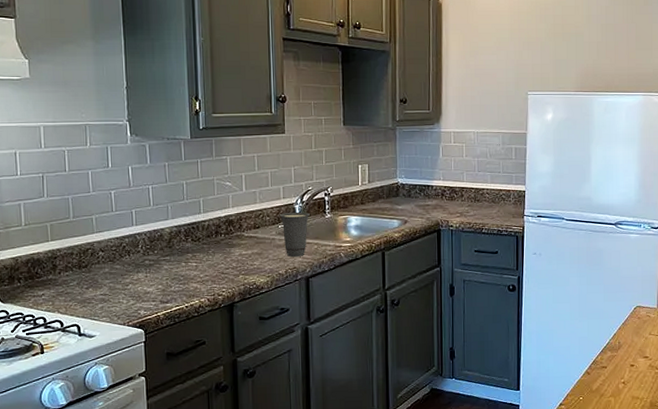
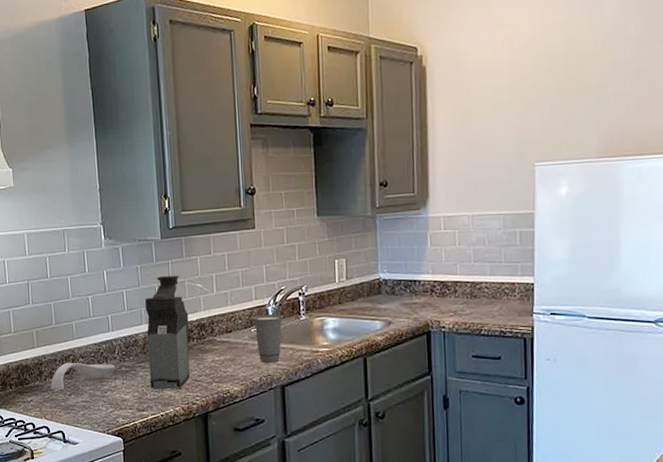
spoon rest: none [66,255,138,285] -> present [51,362,115,391]
coffee maker: none [172,174,218,282] -> present [145,275,190,390]

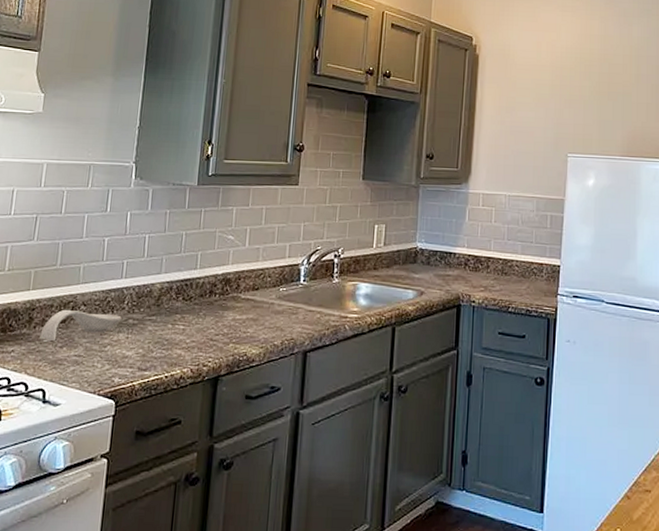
coffee maker: present [145,275,190,390] -> none [159,224,215,348]
cup: present [251,314,284,363] -> none [281,273,316,326]

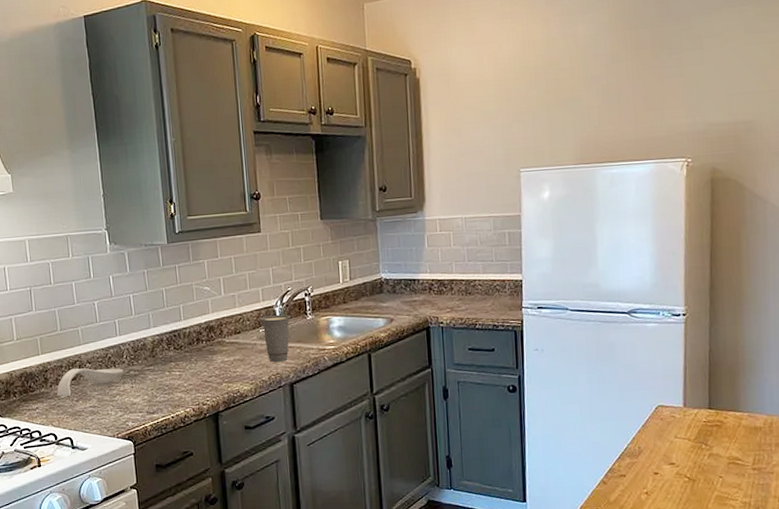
cup: none [281,273,316,326] -> present [259,314,291,362]

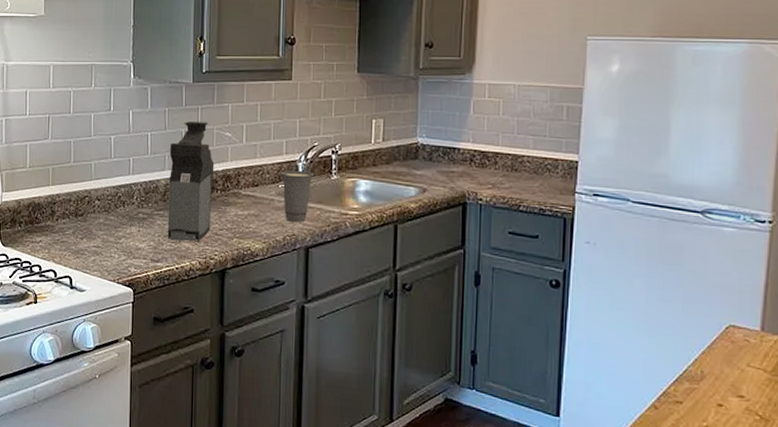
spoon rest: present [57,368,124,397] -> none [62,203,132,234]
coffee maker: none [153,279,200,392] -> present [167,122,214,242]

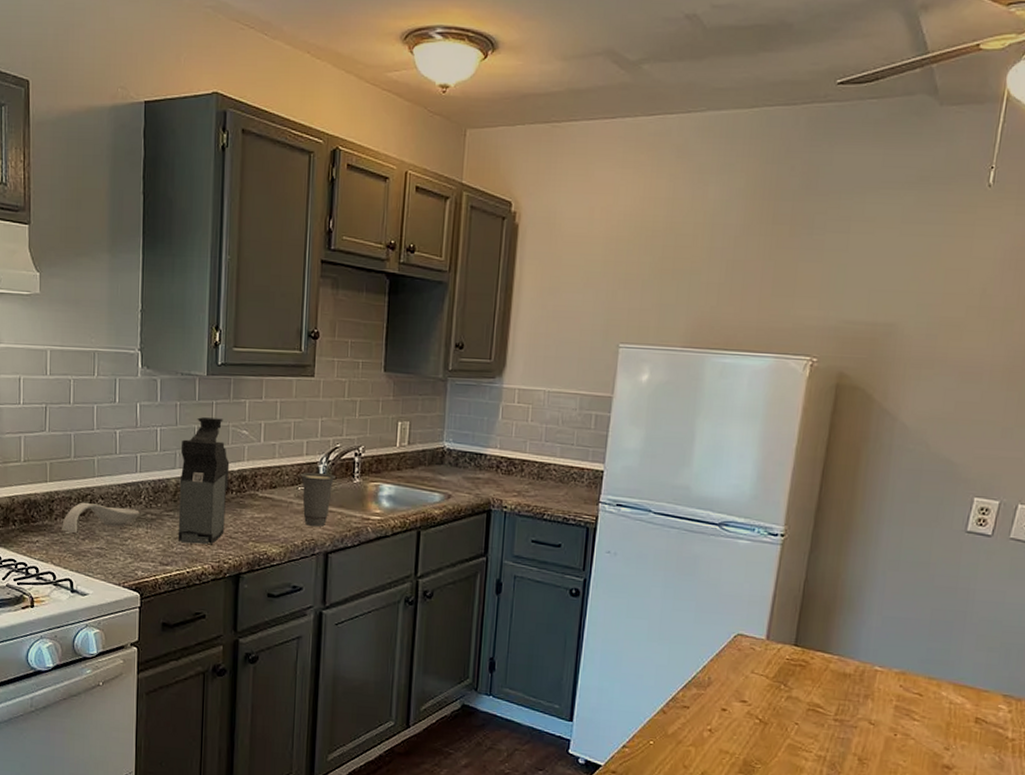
spoon rest: none [62,203,132,234] -> present [62,502,140,534]

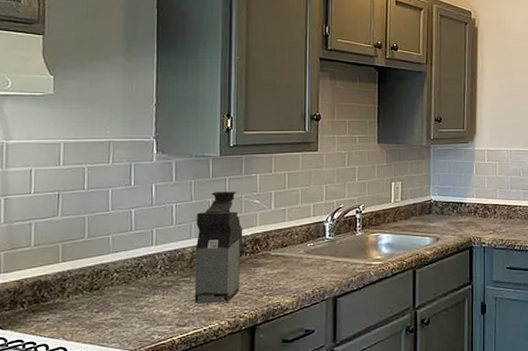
spoon rest: present [62,502,140,534] -> none [74,277,156,308]
cup: present [299,472,336,527] -> none [308,229,340,276]

